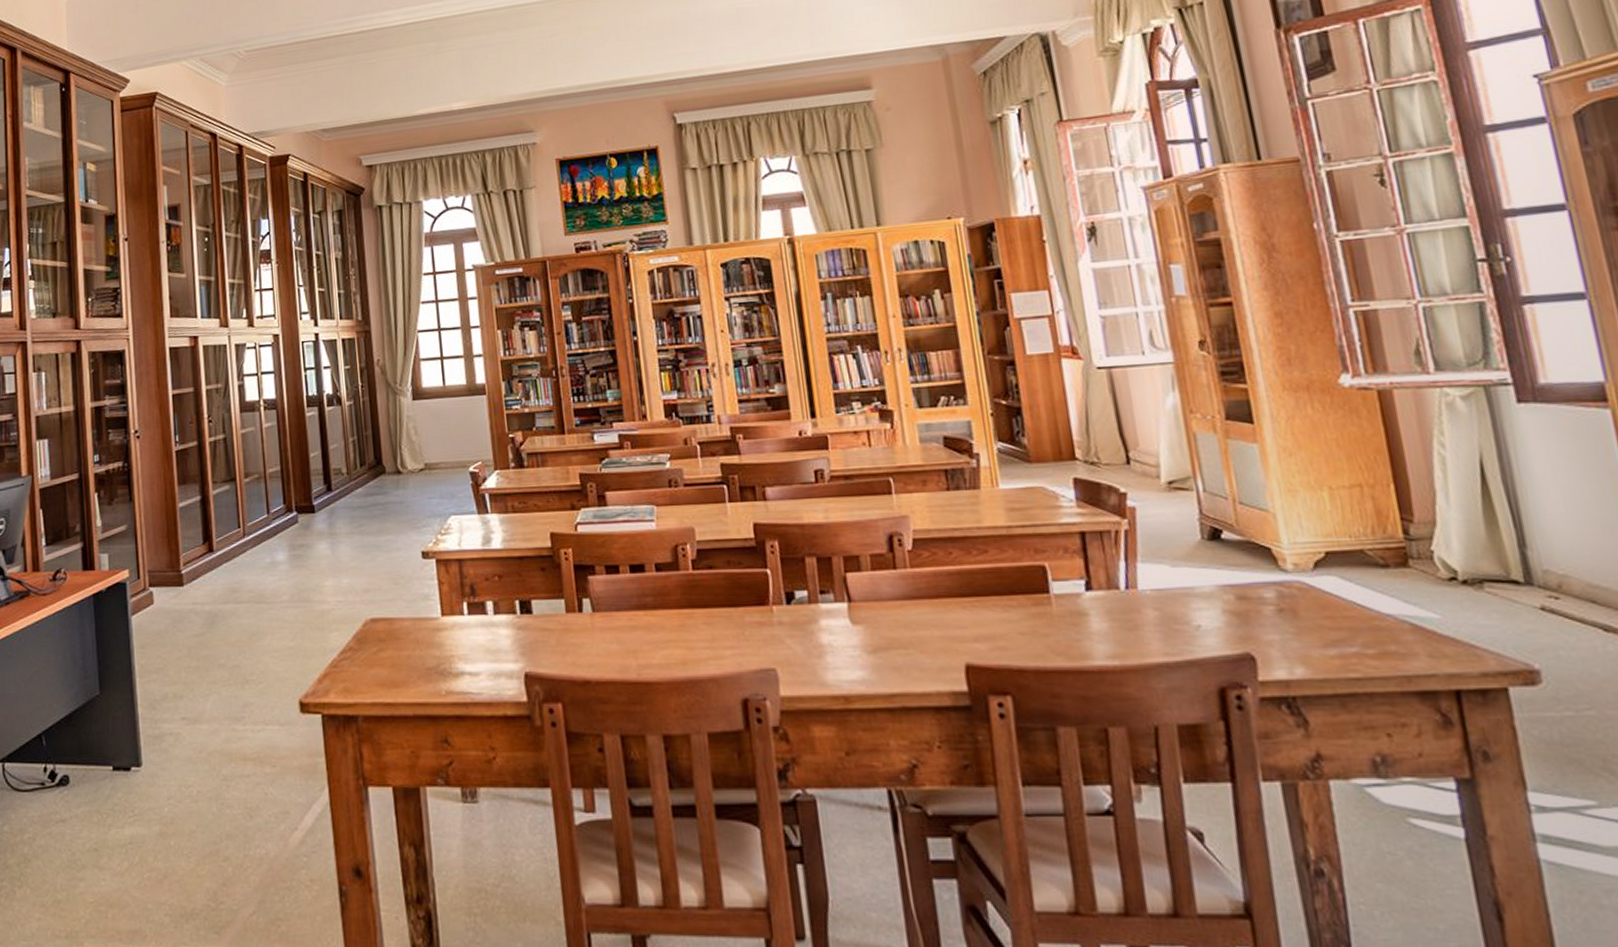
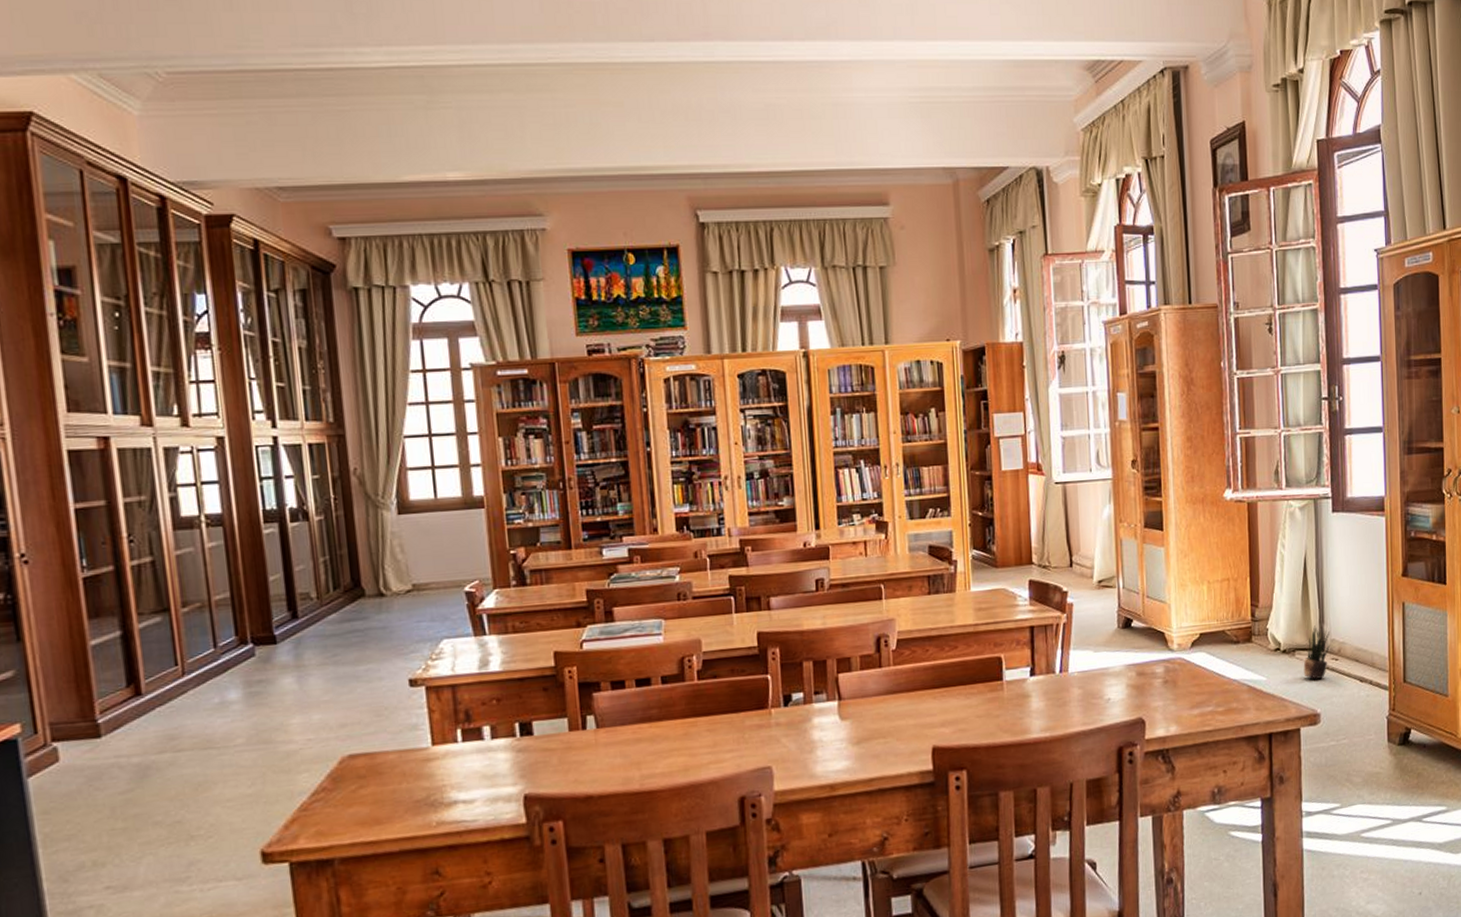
potted plant: none [1500,550,1543,624] -> present [1303,625,1330,680]

